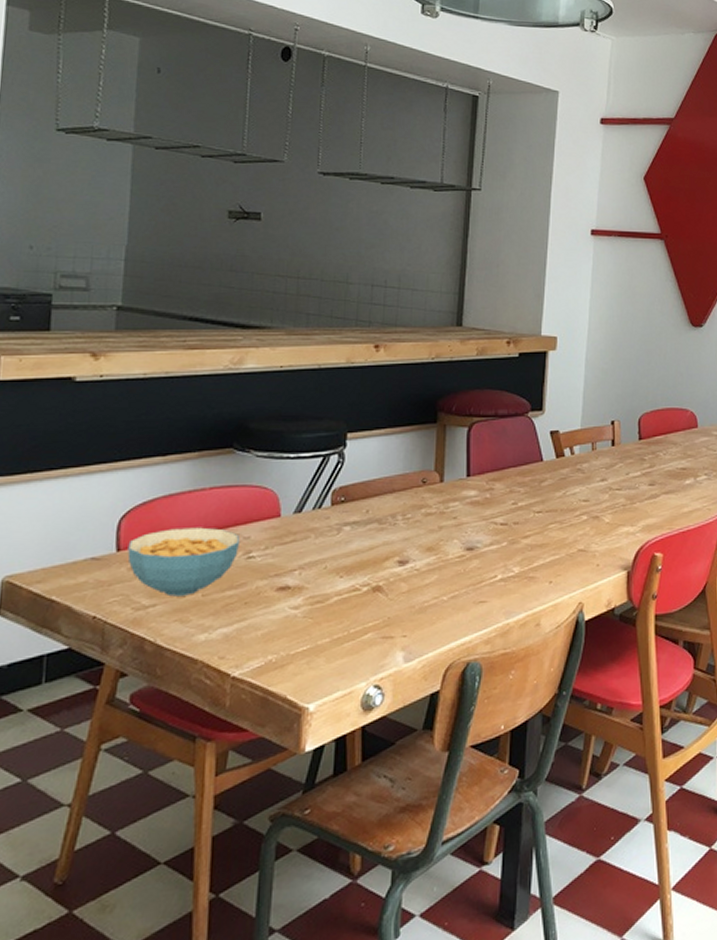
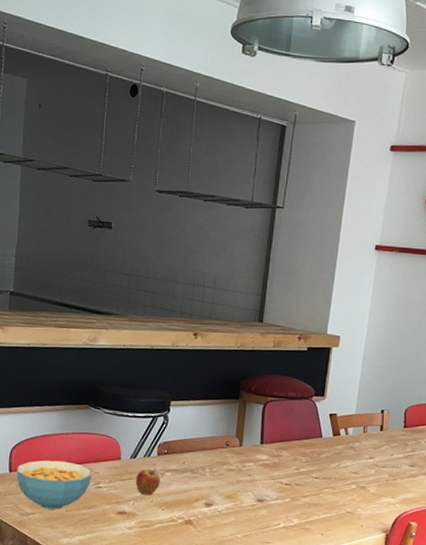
fruit: none [301,524,336,561] -> present [135,469,160,496]

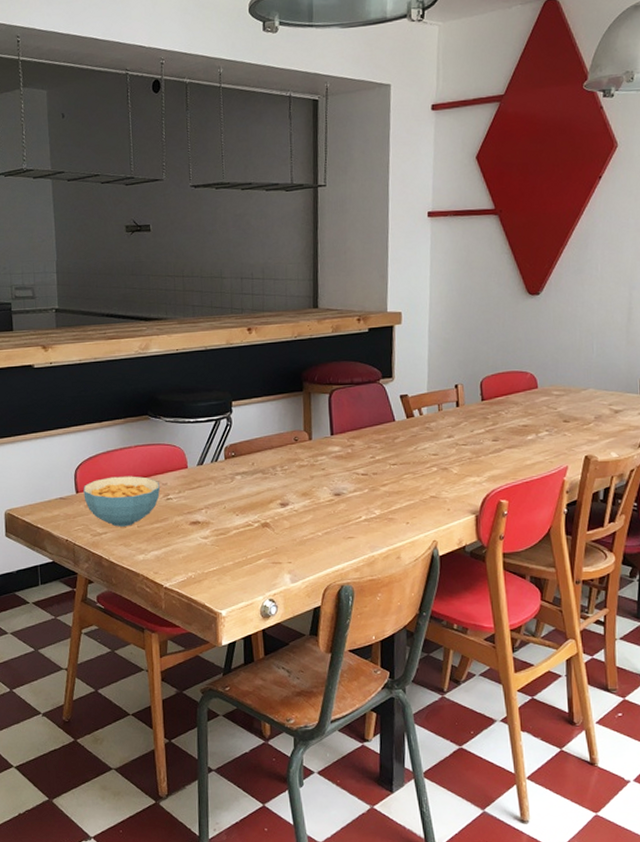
fruit: present [135,469,160,496] -> none [205,474,231,502]

